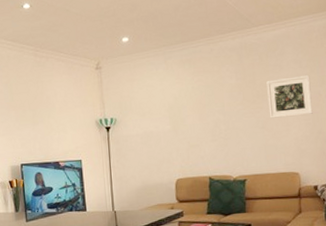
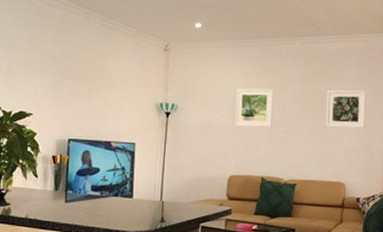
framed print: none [172,89,213,131] -> present [235,88,274,128]

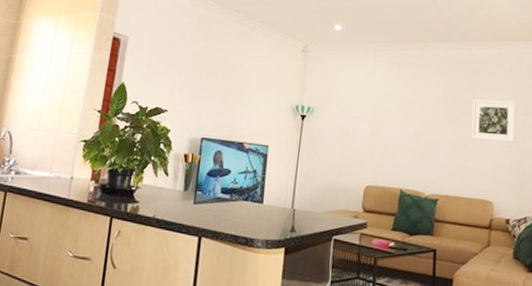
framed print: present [235,88,274,128] -> none [373,93,416,137]

